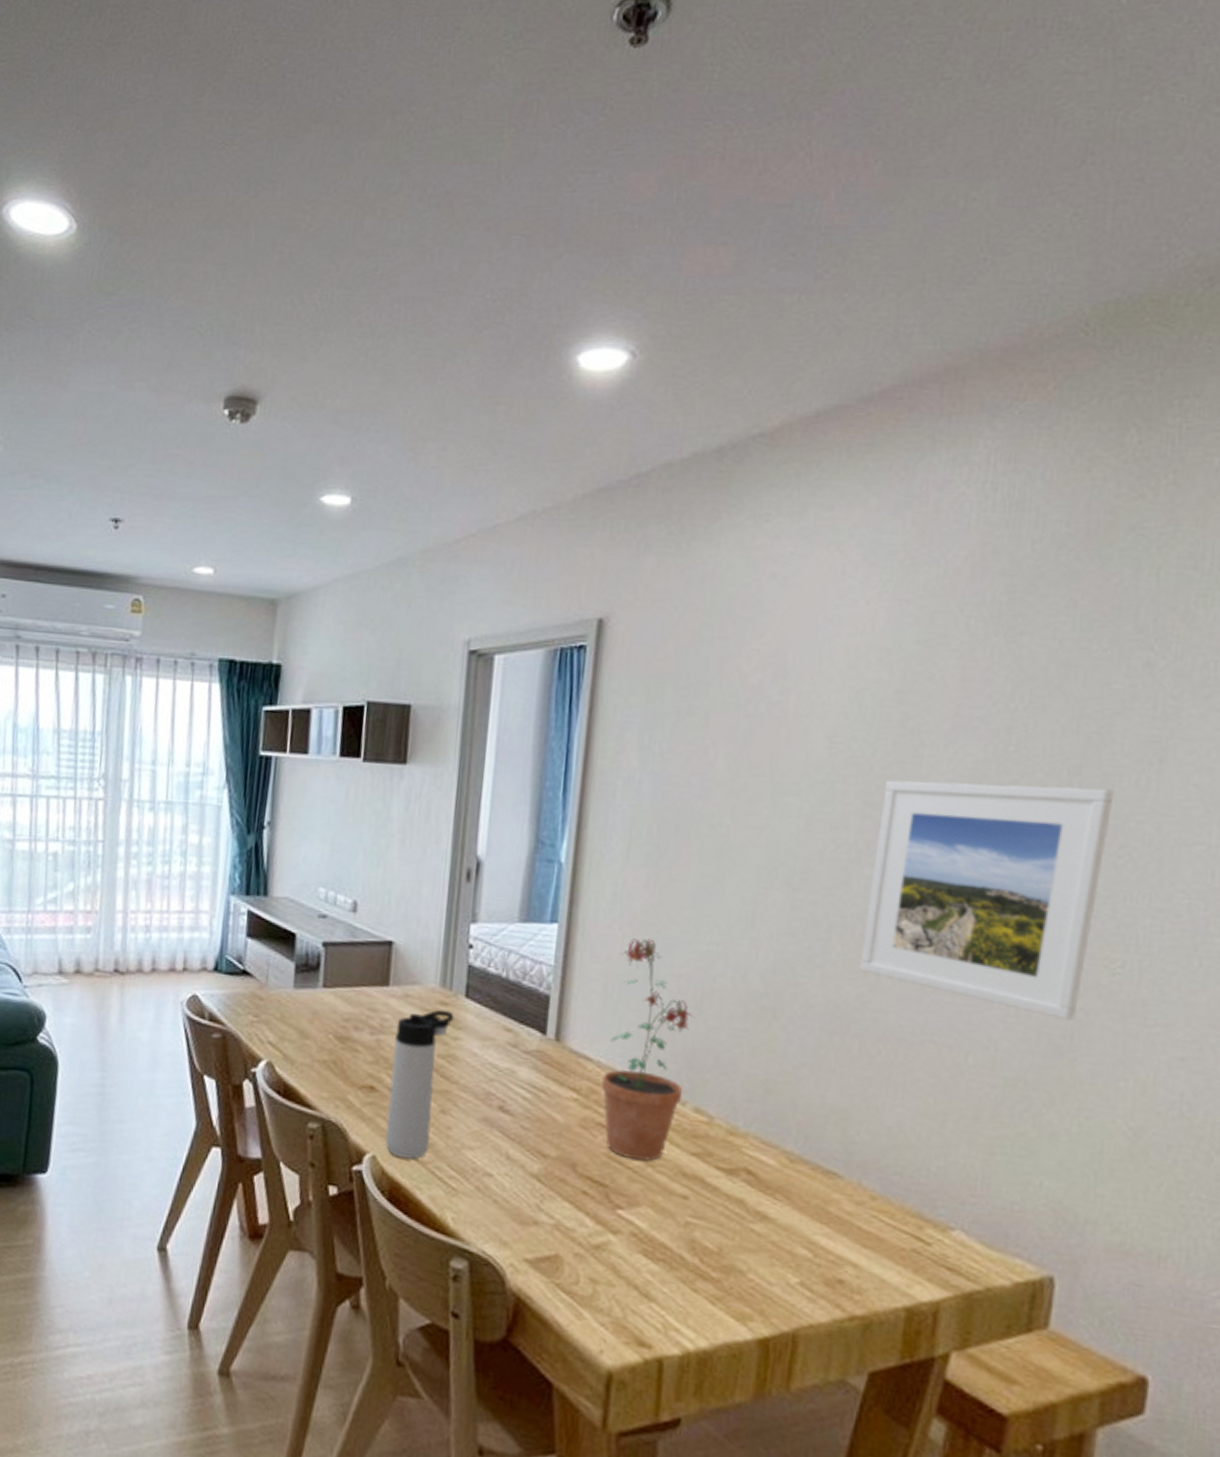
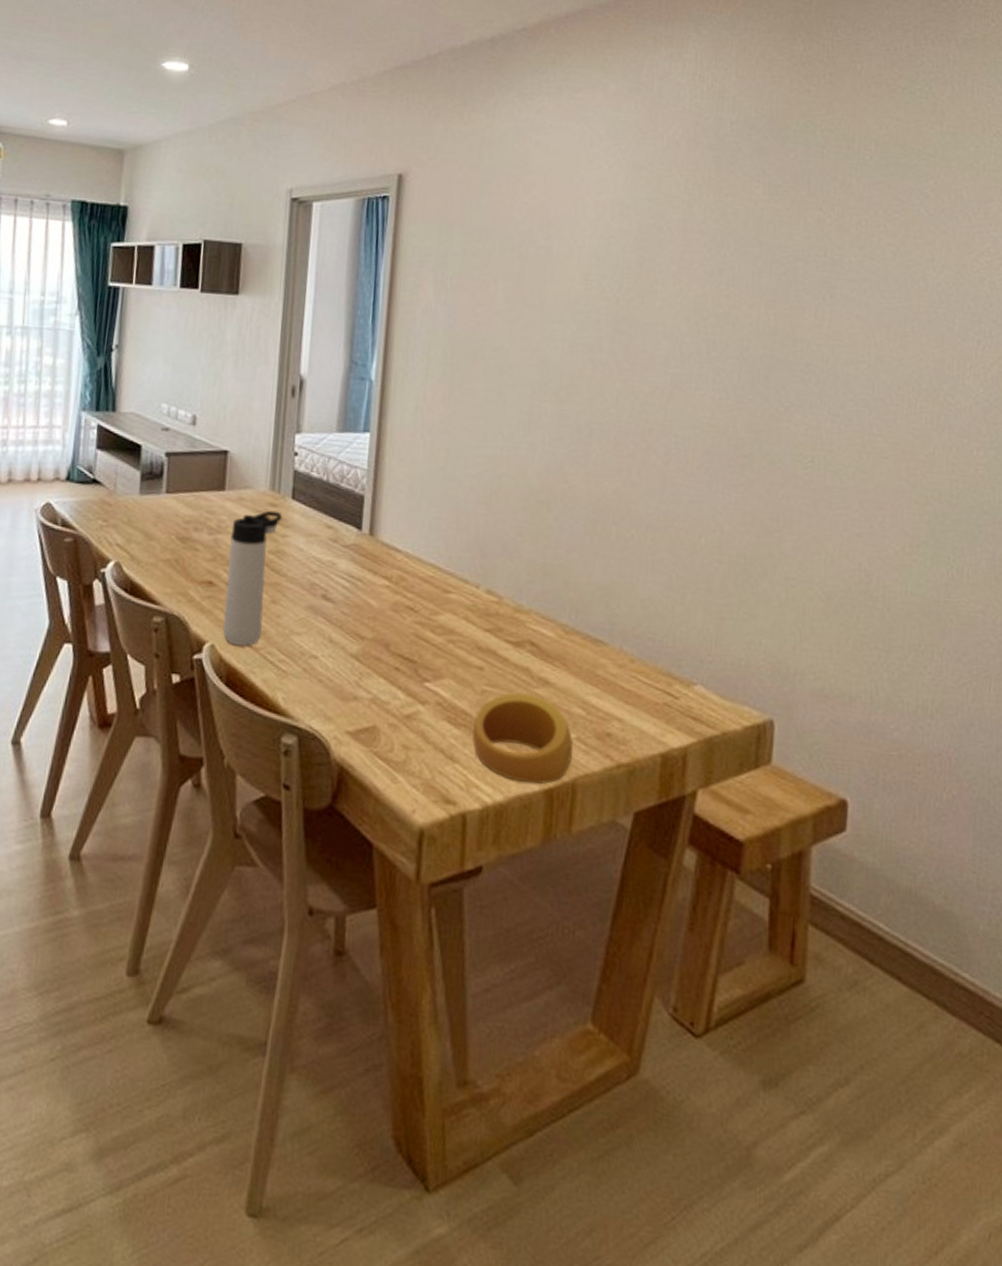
potted plant: present [602,938,695,1161] -> none [409,444,485,638]
ring: none [672,1227,796,1333] -> present [472,692,574,785]
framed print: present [859,780,1115,1020] -> none [614,311,800,506]

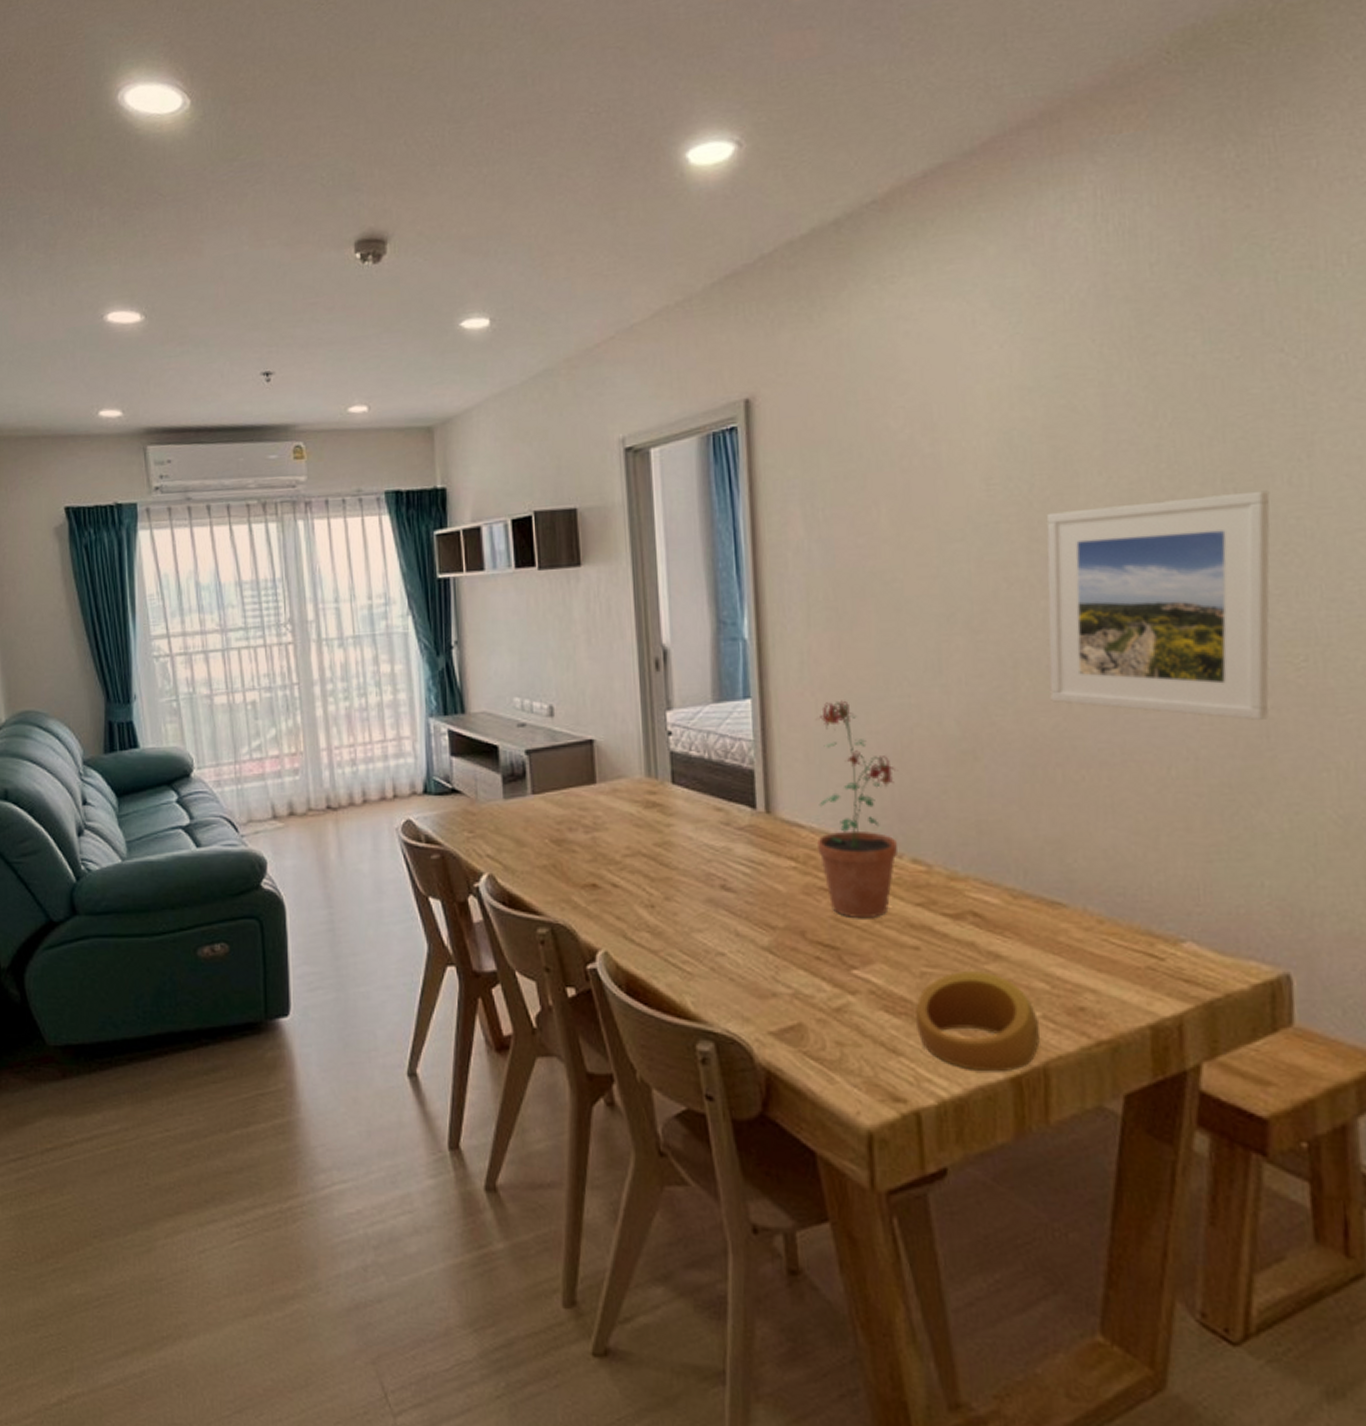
thermos bottle: present [222,510,283,646] -> none [609,799,664,950]
potted plant: none [409,444,485,638] -> present [815,700,899,917]
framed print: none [614,311,800,506] -> present [1046,490,1270,720]

